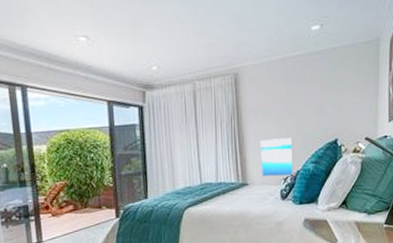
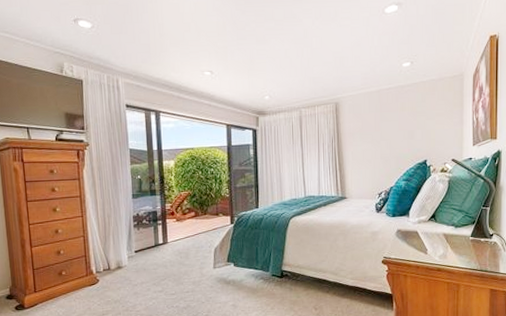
wall art: present [260,138,294,178] -> none [358,158,388,192]

